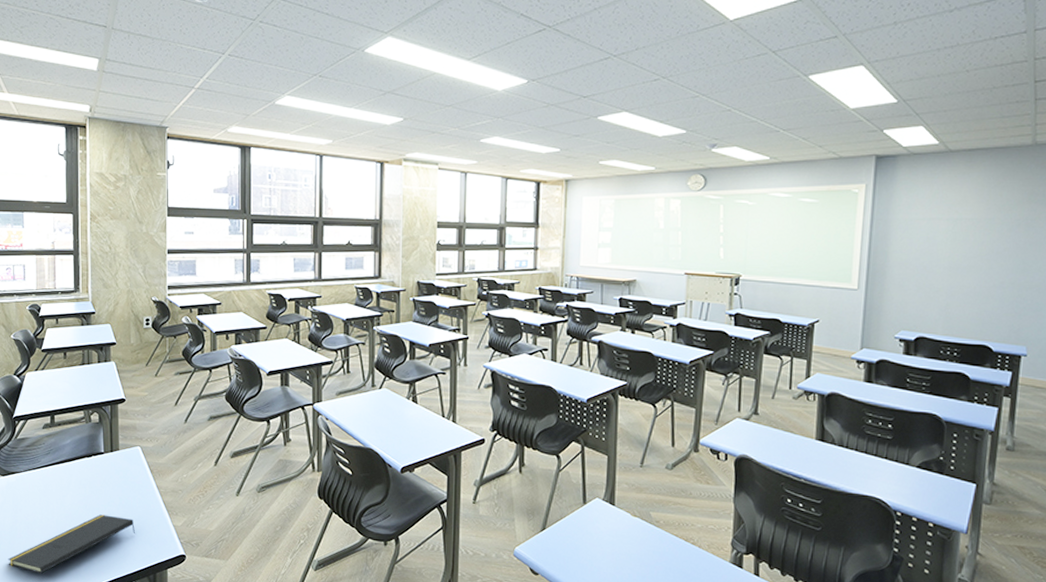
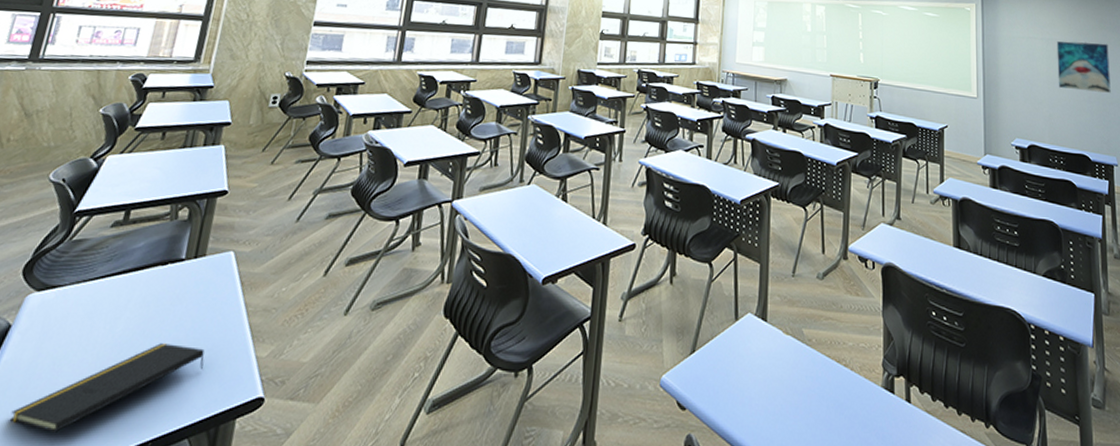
wall art: none [962,219,1037,277] -> present [1056,41,1111,93]

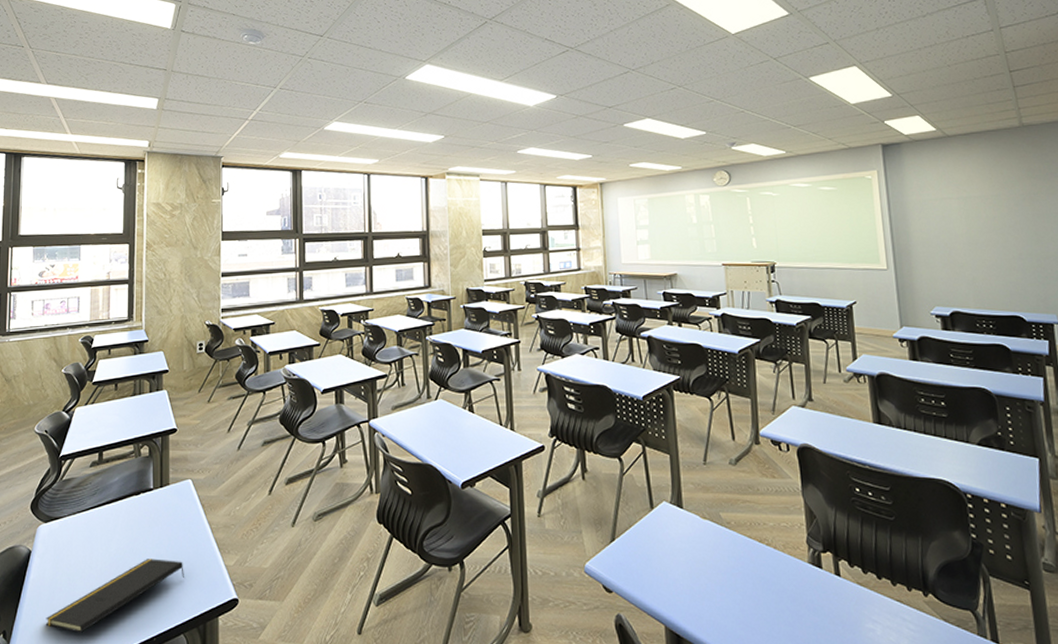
wall art: present [1056,41,1111,93] -> none [976,193,1046,248]

